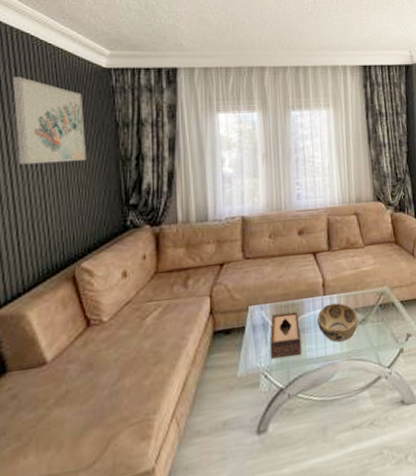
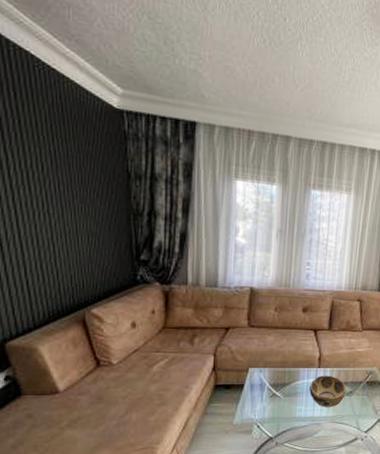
wall art: present [13,77,87,165] -> none [13,102,96,208]
tissue box: present [269,311,302,359] -> none [264,378,294,414]

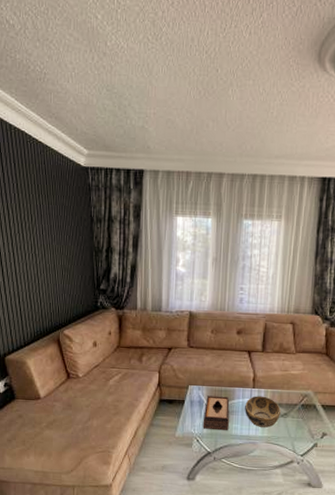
tissue box: none [264,378,294,414] -> present [203,395,230,431]

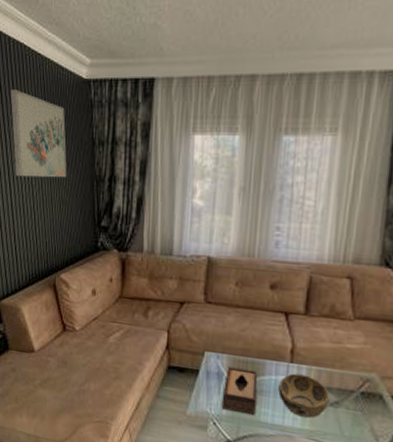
wall art: none [13,171,68,249] -> present [11,89,67,178]

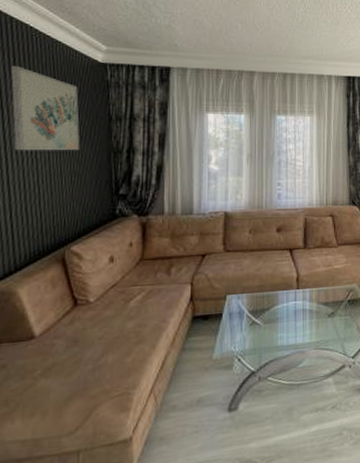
tissue box: present [221,367,258,416] -> none [244,302,273,344]
decorative bowl: present [278,373,330,418] -> none [290,296,327,333]

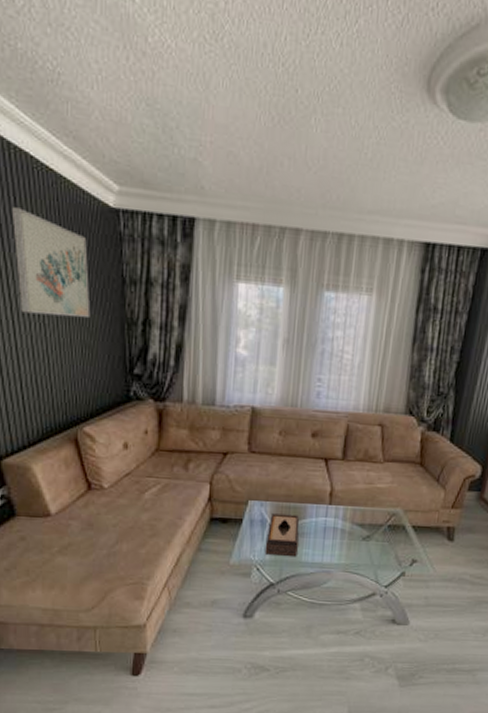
tissue box: none [244,302,273,344] -> present [265,513,300,557]

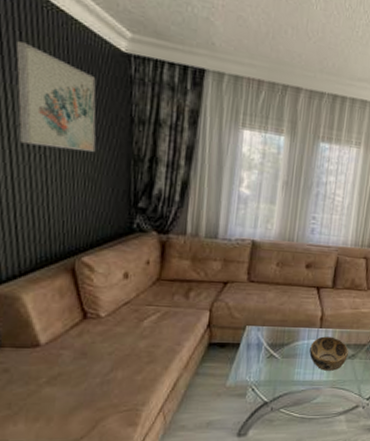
tissue box: present [265,513,300,557] -> none [260,337,293,377]
decorative bowl: none [318,514,363,553] -> present [309,336,349,371]

